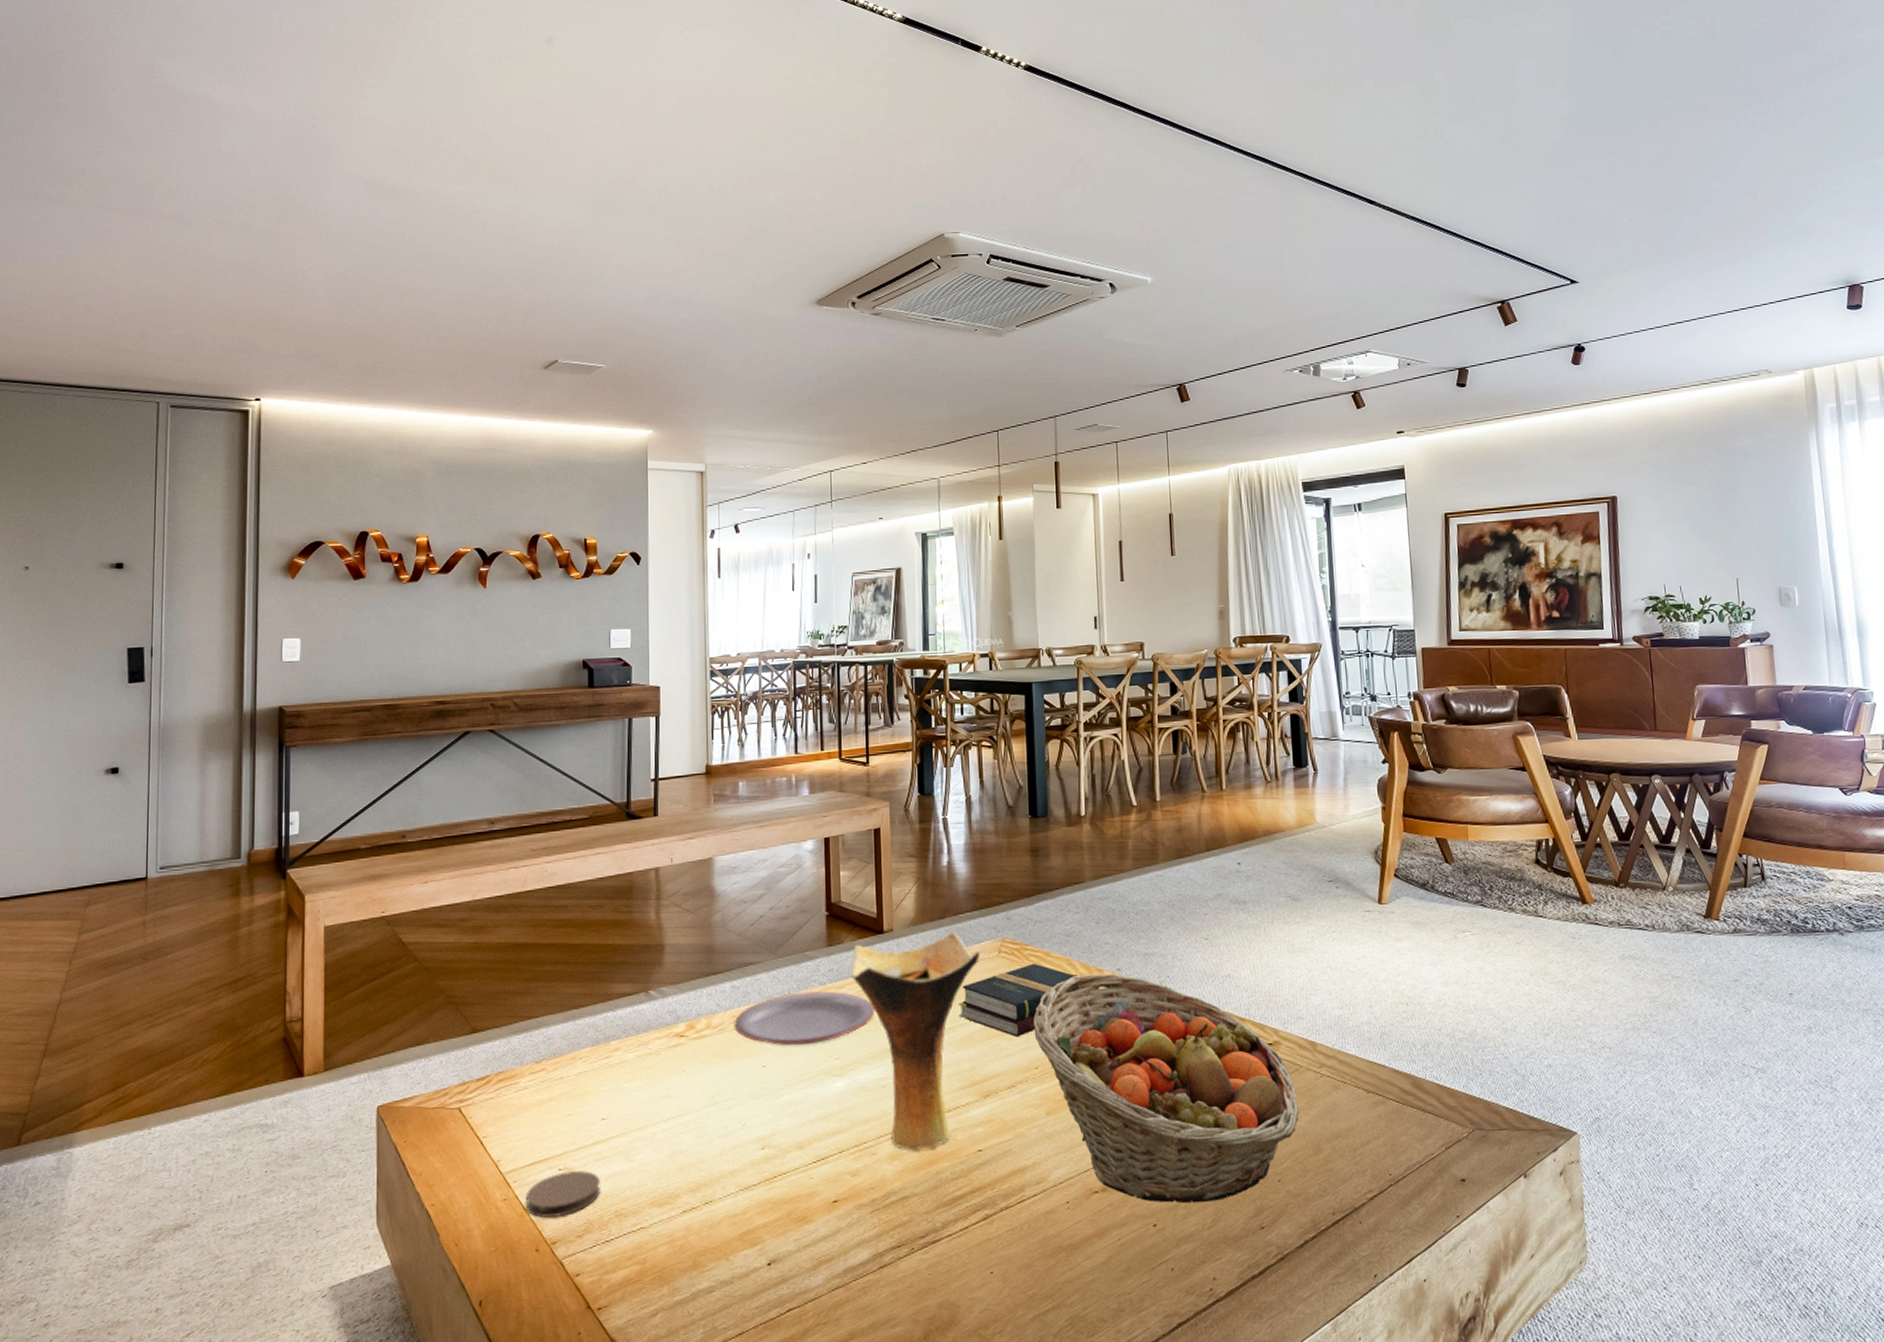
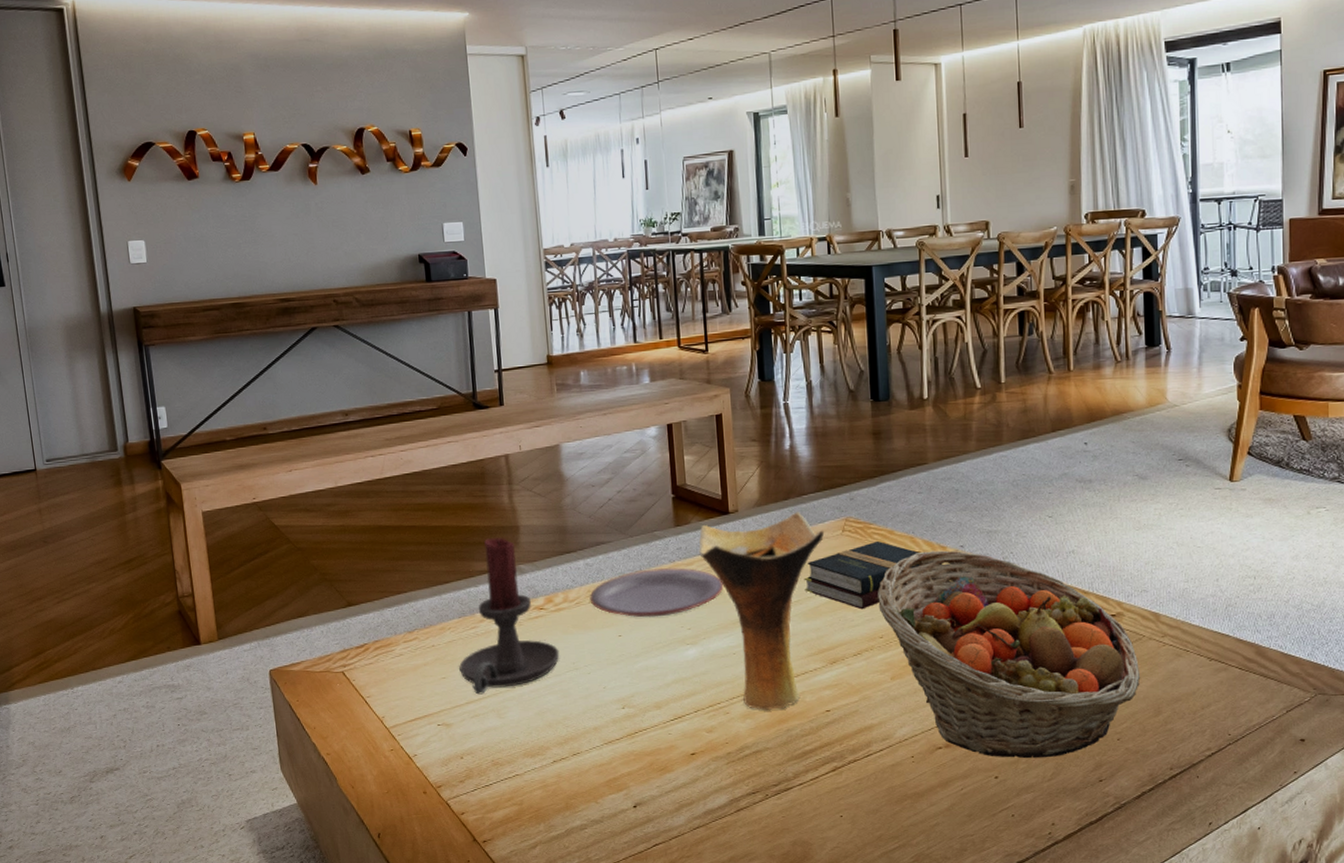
coaster: present [525,1170,600,1218] -> none [410,725,477,765]
candle holder: none [588,956,698,1134] -> present [459,537,560,695]

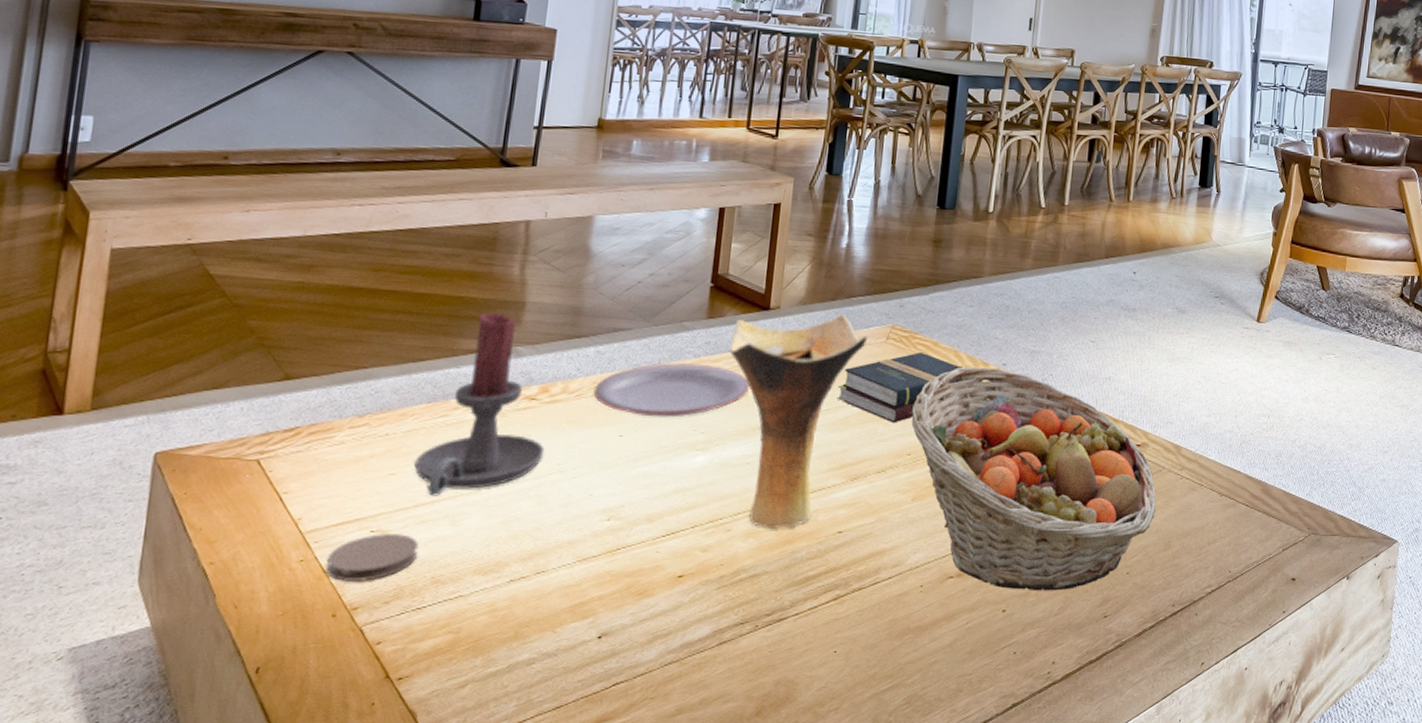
coaster: none [410,725,477,765] -> present [325,532,419,581]

